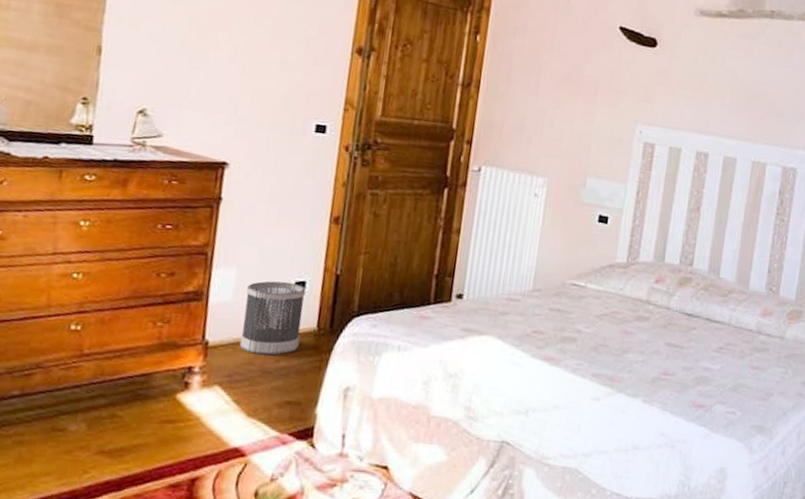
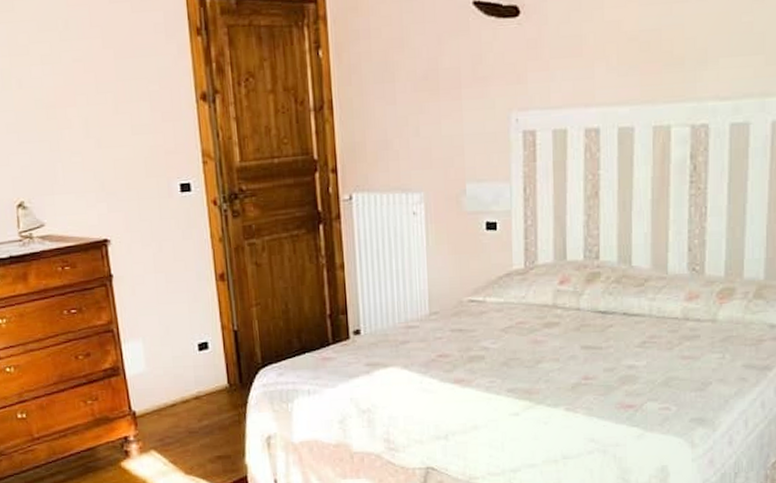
wastebasket: present [239,281,306,356] -> none [156,345,216,417]

